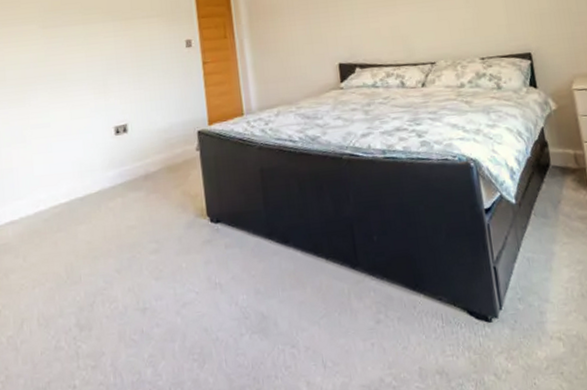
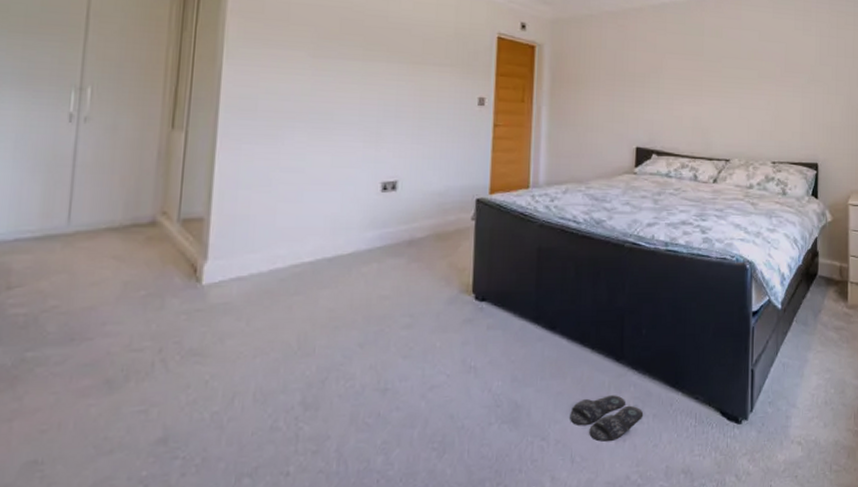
slippers: none [315,301,387,346] -> present [570,395,643,442]

